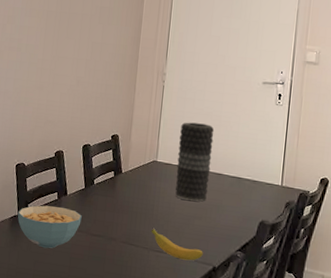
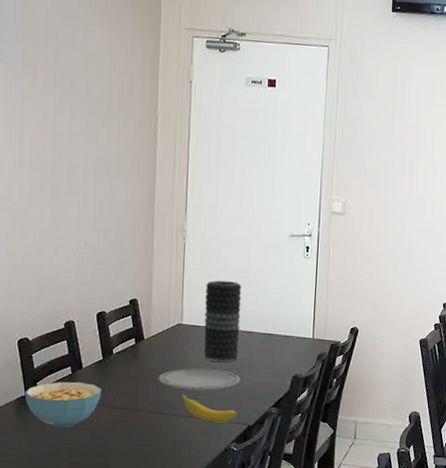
plate: none [132,203,209,228] -> present [158,367,241,390]

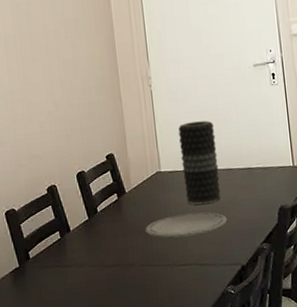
cereal bowl: present [24,381,102,428] -> none [18,245,92,295]
banana: present [180,394,237,423] -> none [169,243,229,267]

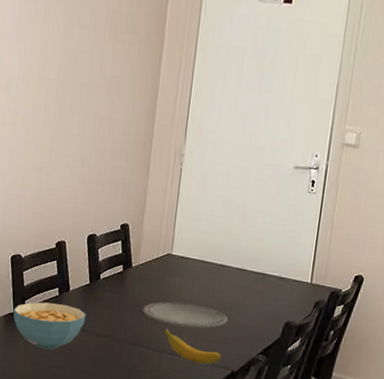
cereal bowl: none [18,245,92,295] -> present [13,302,86,350]
banana: none [169,243,229,267] -> present [163,329,221,365]
vase: present [178,120,221,205] -> none [191,210,238,300]

